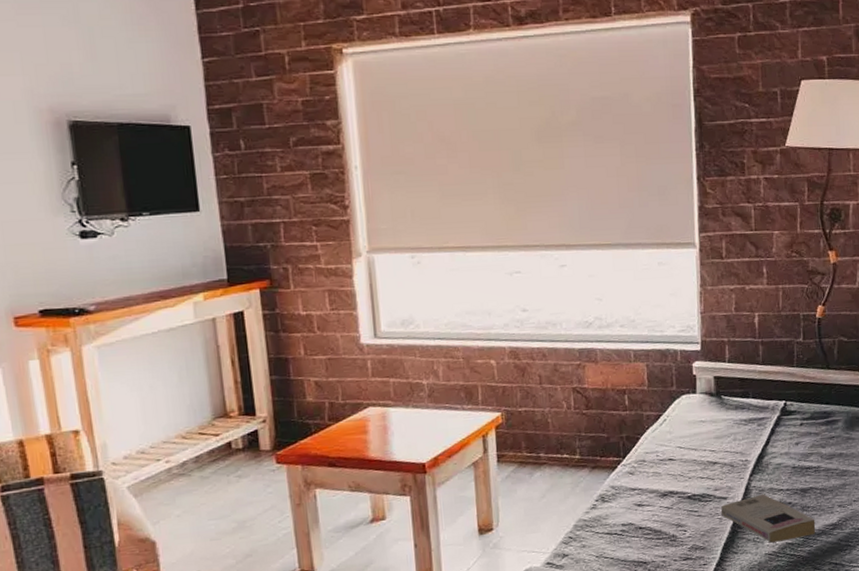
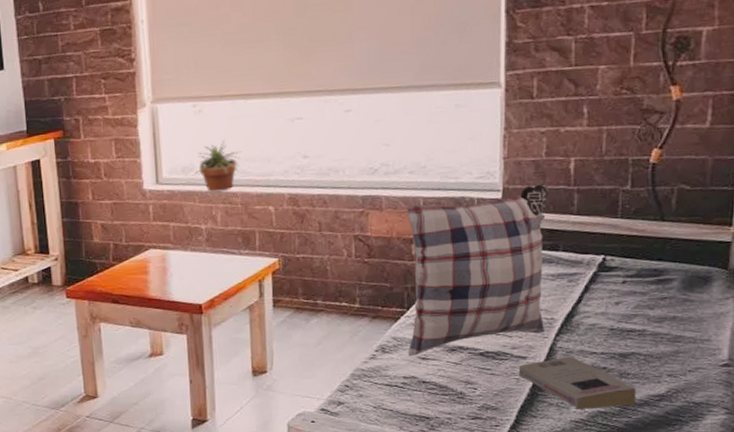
potted plant: none [415,292,462,347] -> present [195,139,242,193]
cushion: none [620,337,741,504] -> present [407,184,550,357]

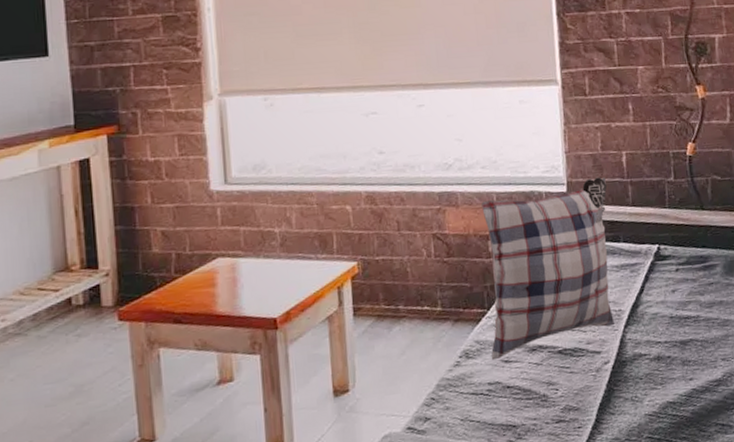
potted plant: present [195,139,242,193] -> none [267,135,316,193]
book: present [519,356,637,409] -> none [595,347,699,402]

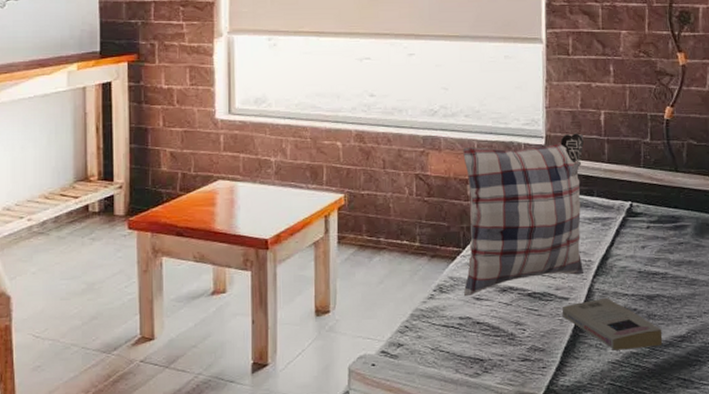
book: none [595,347,699,402] -> present [563,297,663,350]

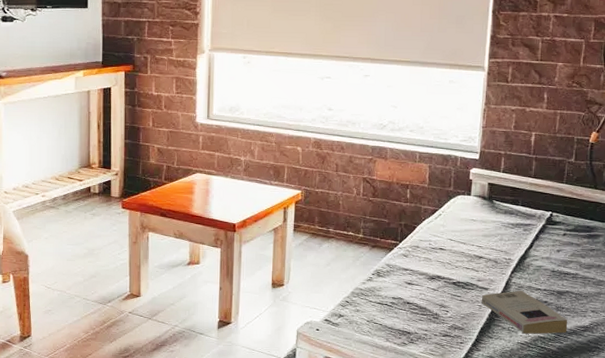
cushion: present [463,133,585,297] -> none [398,150,515,281]

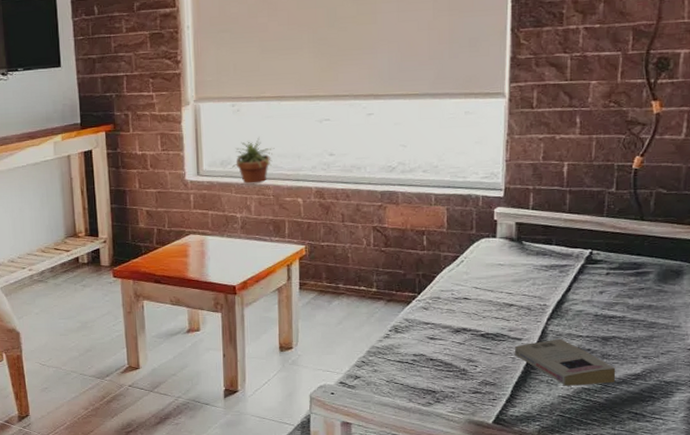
potted plant: none [240,88,279,131] -> present [232,137,275,185]

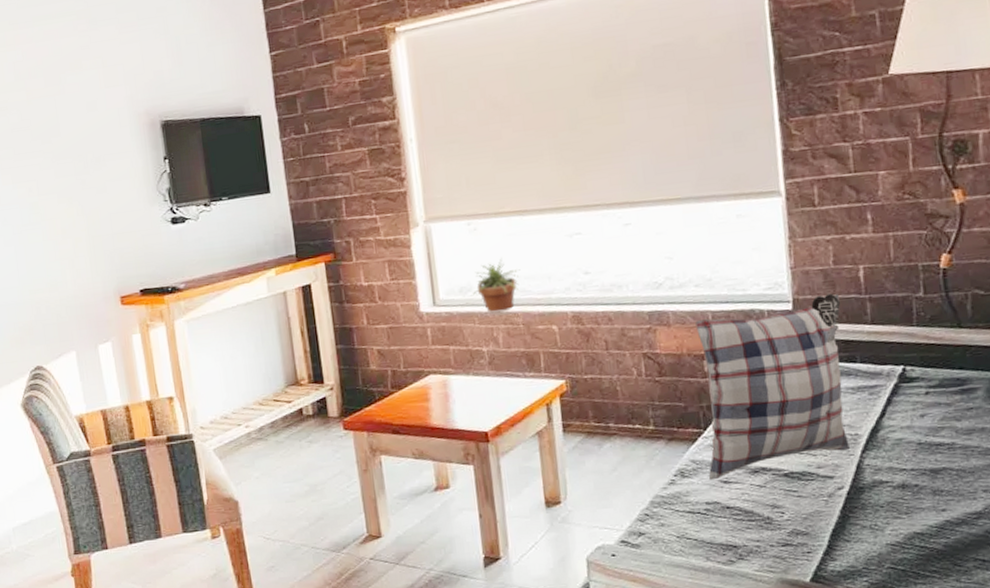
cushion: none [419,185,545,336] -> present [696,293,850,481]
book: present [515,338,616,386] -> none [827,473,954,531]

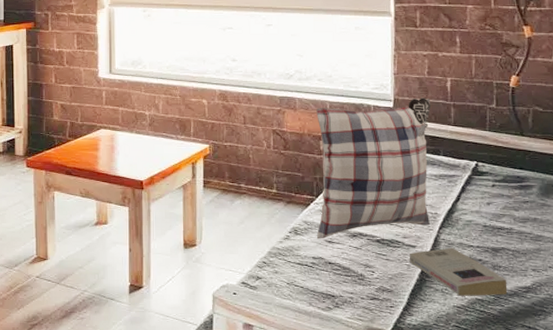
potted plant: present [473,258,520,314] -> none [142,41,182,85]
book: none [827,473,954,531] -> present [410,247,508,296]

